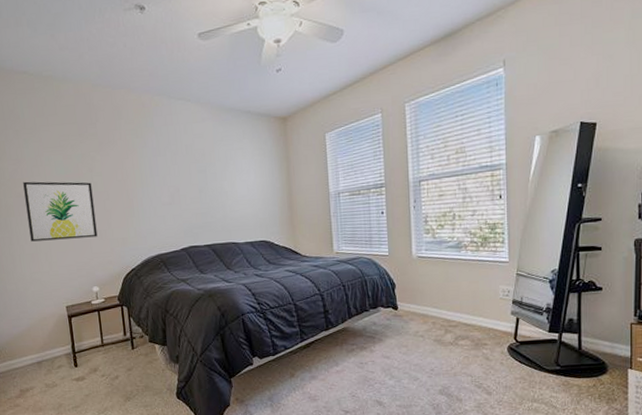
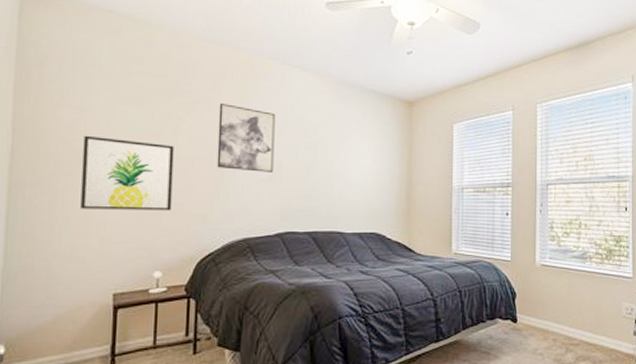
wall art: none [121,141,173,198] -> present [217,104,276,172]

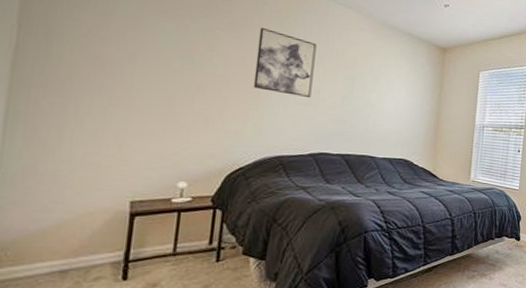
wall art: present [80,135,174,211] -> none [97,41,209,125]

